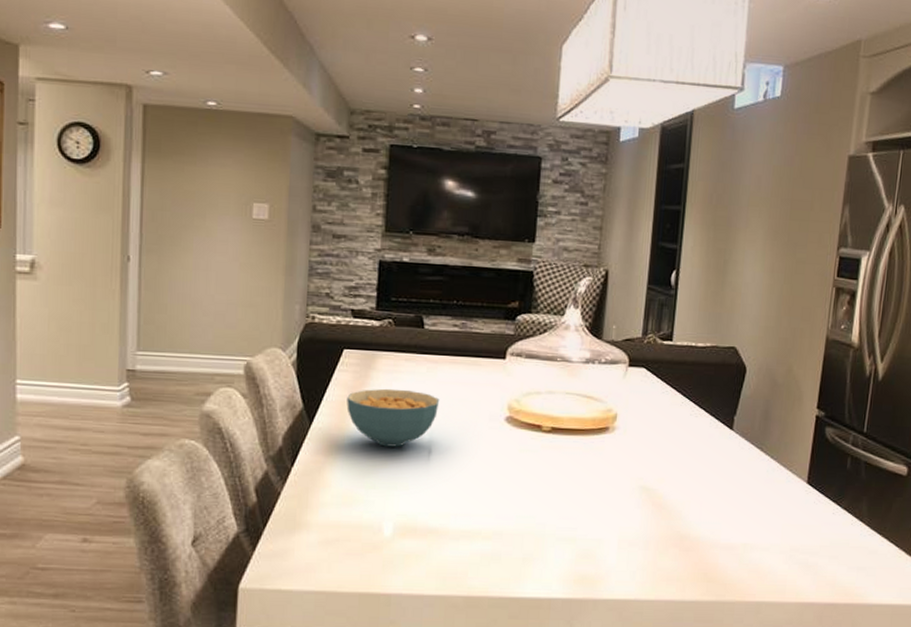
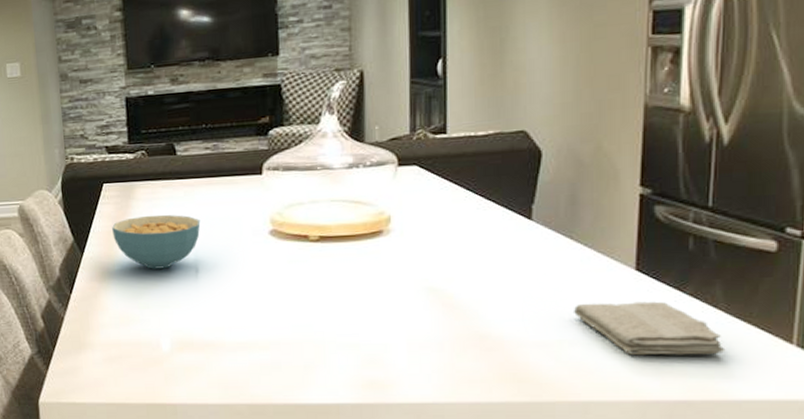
washcloth: none [756,510,865,563] -> present [573,301,726,356]

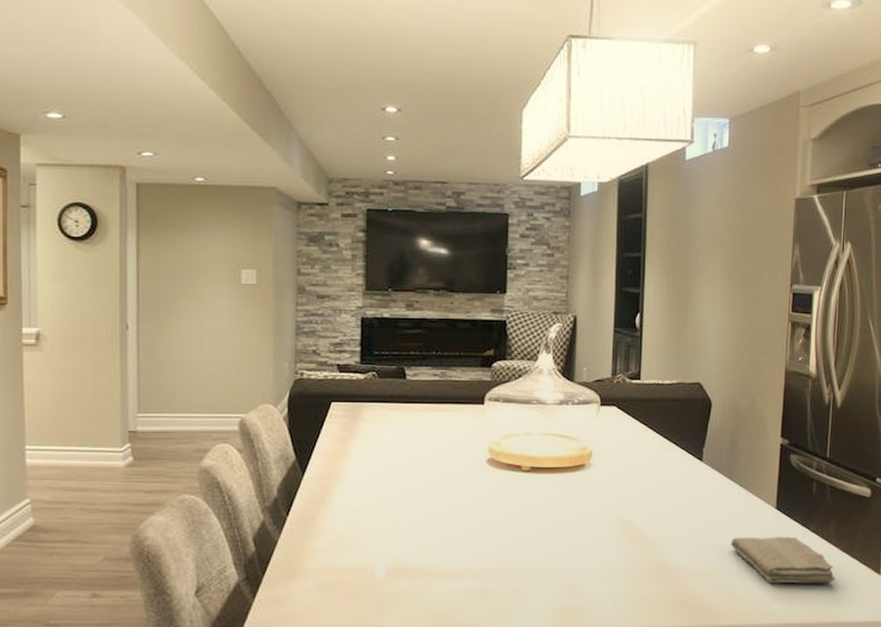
cereal bowl: present [112,215,201,269] -> none [336,437,424,493]

